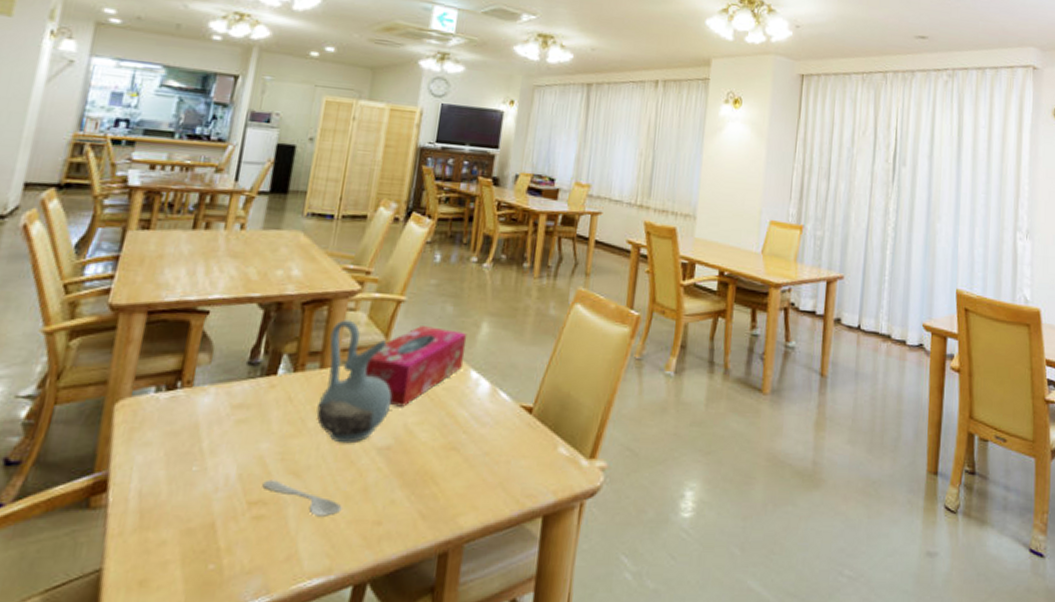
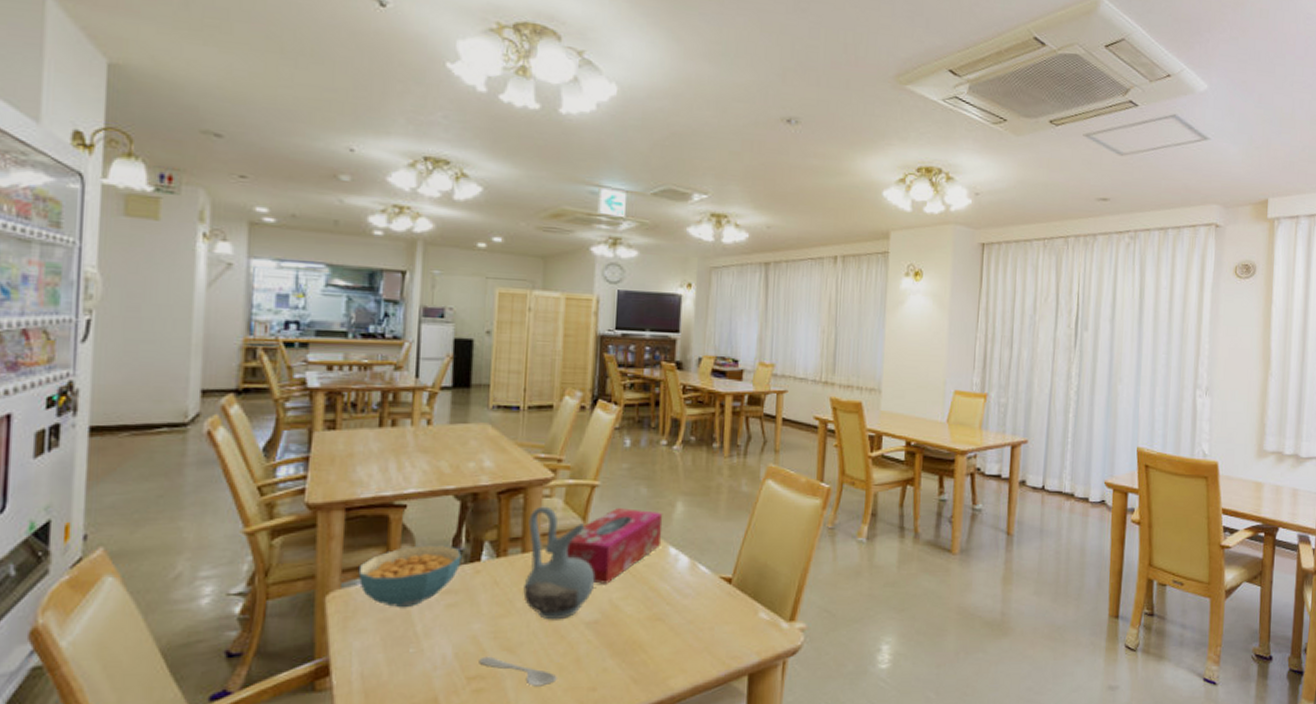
cereal bowl: none [151,354,259,422] -> present [358,545,462,608]

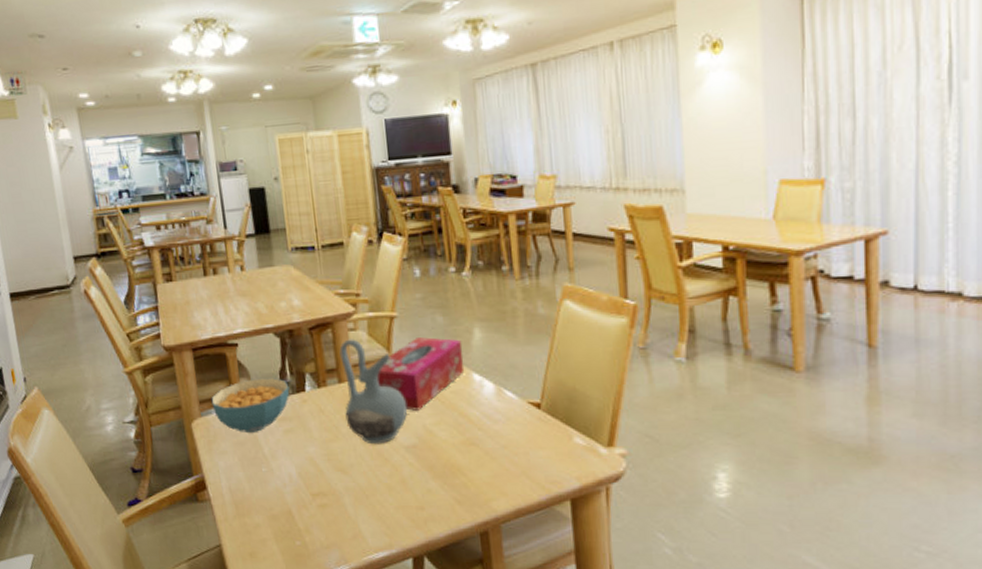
spoon: present [479,656,557,687] -> none [318,476,388,504]

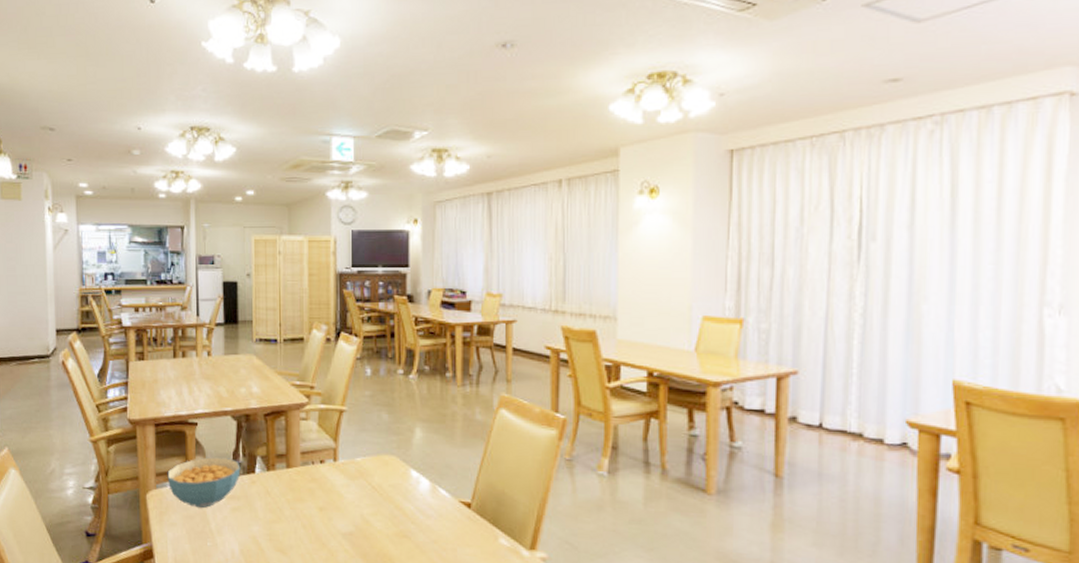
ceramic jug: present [339,339,407,445] -> none [290,427,347,529]
tissue box: present [376,337,465,411] -> none [322,432,404,500]

